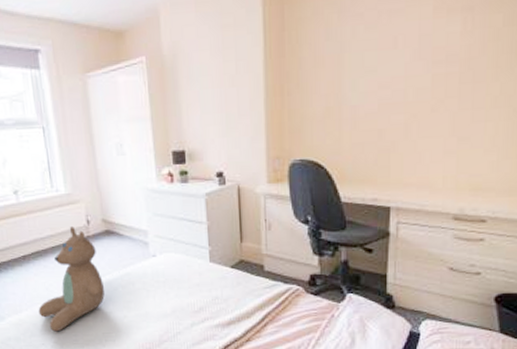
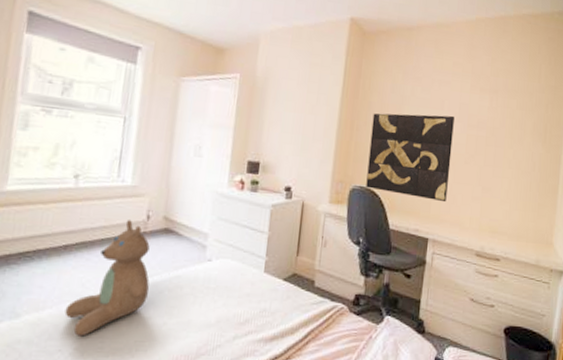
wall art: none [306,53,413,163] -> present [366,113,454,203]

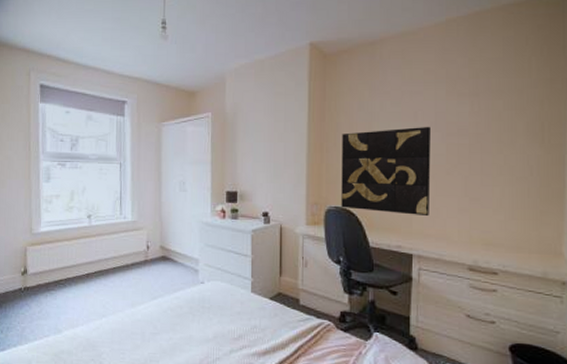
teddy bear: present [65,220,150,337] -> none [93,251,155,349]

